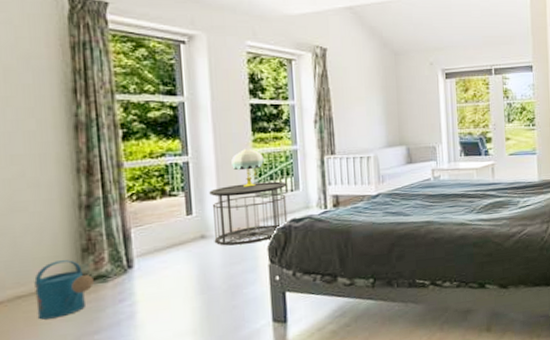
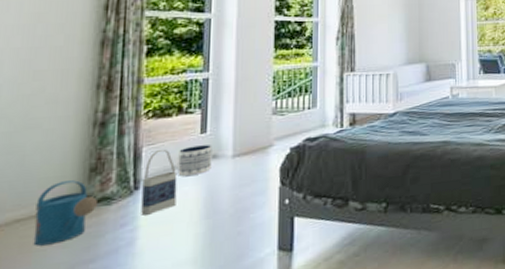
bag: none [135,230,171,292] -> present [141,149,177,216]
planter: none [167,226,201,256] -> present [178,145,212,177]
side table: present [209,181,288,246] -> none [226,98,305,166]
table lamp: present [231,148,264,188] -> none [251,64,284,105]

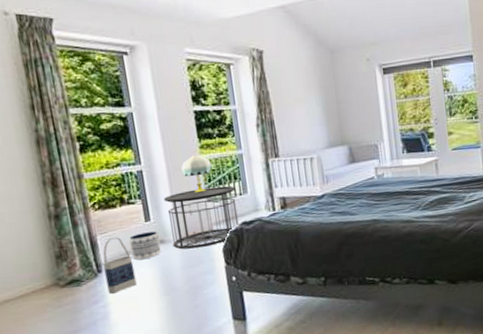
watering can: present [33,180,97,246] -> none [18,266,70,321]
side table: none [226,98,305,166] -> present [164,185,240,249]
table lamp: none [251,64,284,105] -> present [181,154,212,193]

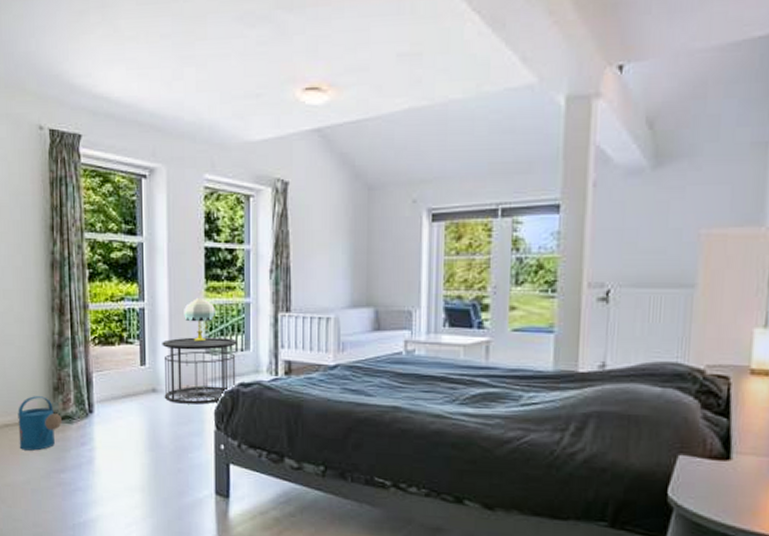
watering can: none [18,266,70,321] -> present [18,396,62,451]
bag: present [103,236,137,294] -> none [95,376,124,438]
planter: present [129,231,161,260] -> none [123,377,152,407]

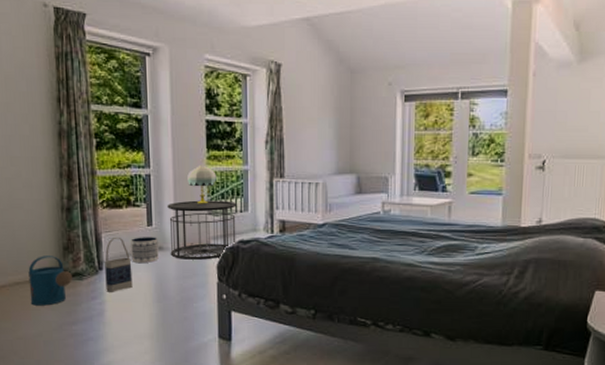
bag: none [95,376,124,438] -> present [105,236,133,292]
planter: none [123,377,152,407] -> present [131,237,159,264]

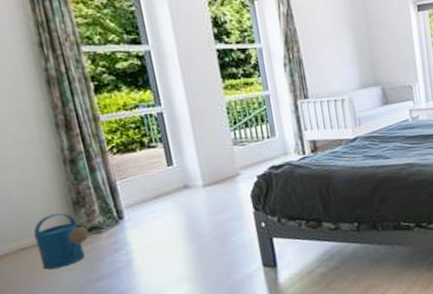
bag: present [105,236,133,292] -> none [123,182,161,241]
planter: present [131,237,159,264] -> none [151,176,186,206]
side table: present [167,200,237,260] -> none [187,128,268,195]
table lamp: present [187,164,217,204] -> none [204,95,238,136]

